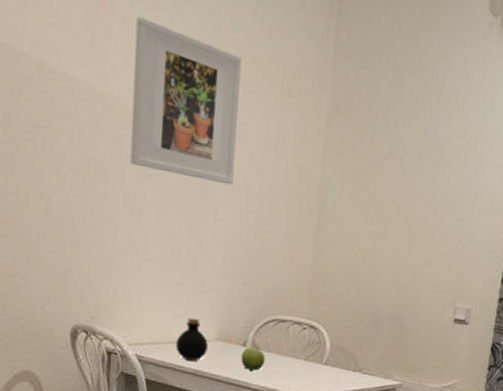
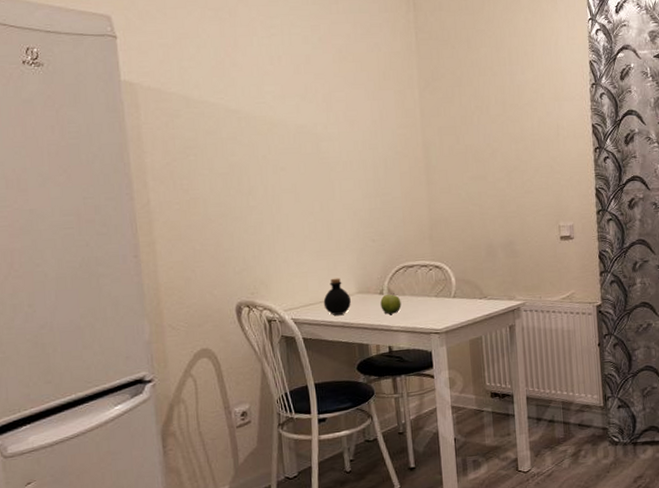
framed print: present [130,16,242,185] -> none [255,45,351,162]

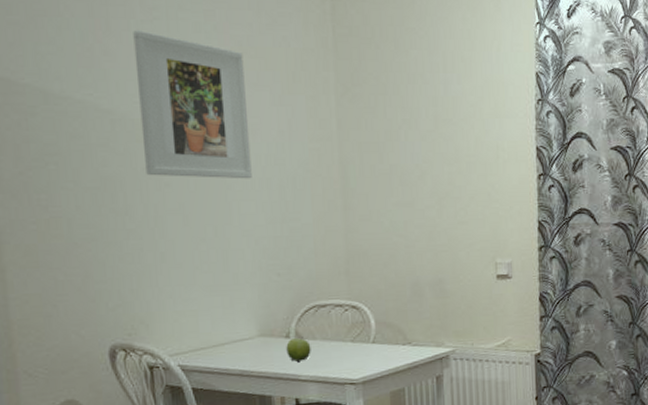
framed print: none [255,45,351,162] -> present [133,30,252,179]
bottle: present [323,278,351,315] -> none [217,317,251,362]

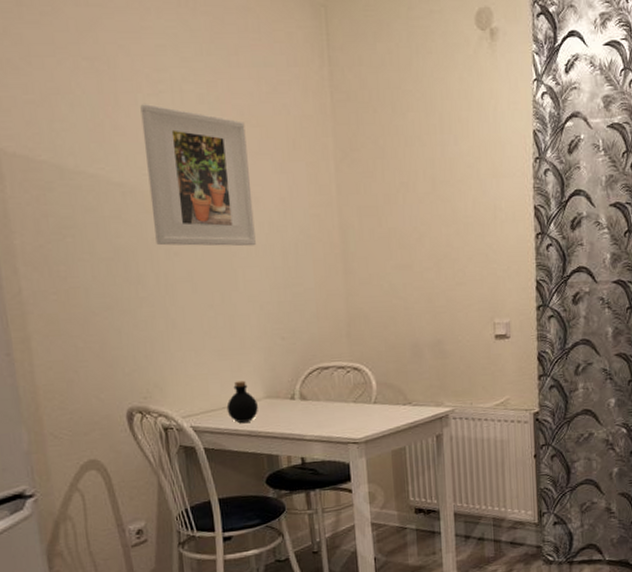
bottle: none [217,317,251,362] -> present [226,380,258,423]
fruit: present [286,337,311,362] -> none [291,398,315,422]

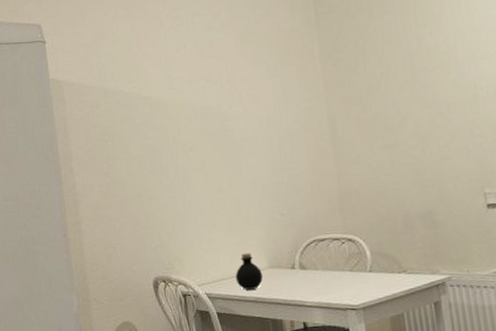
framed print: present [140,104,256,247] -> none [163,35,256,143]

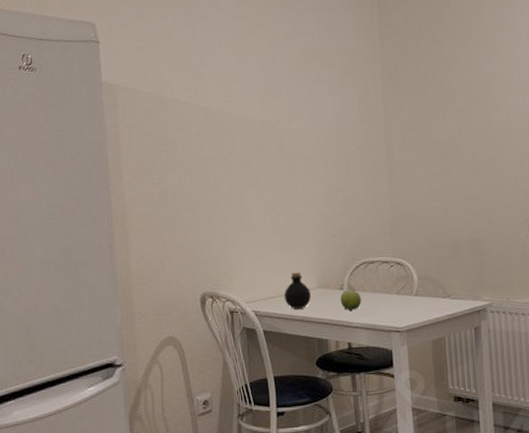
fruit: none [292,268,315,289] -> present [340,289,362,310]

